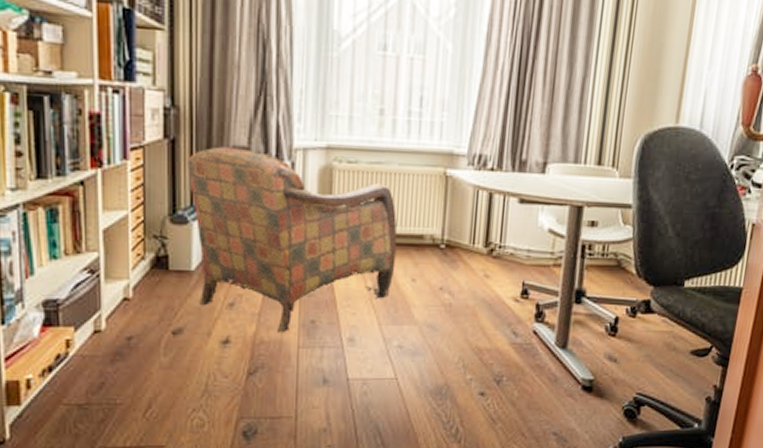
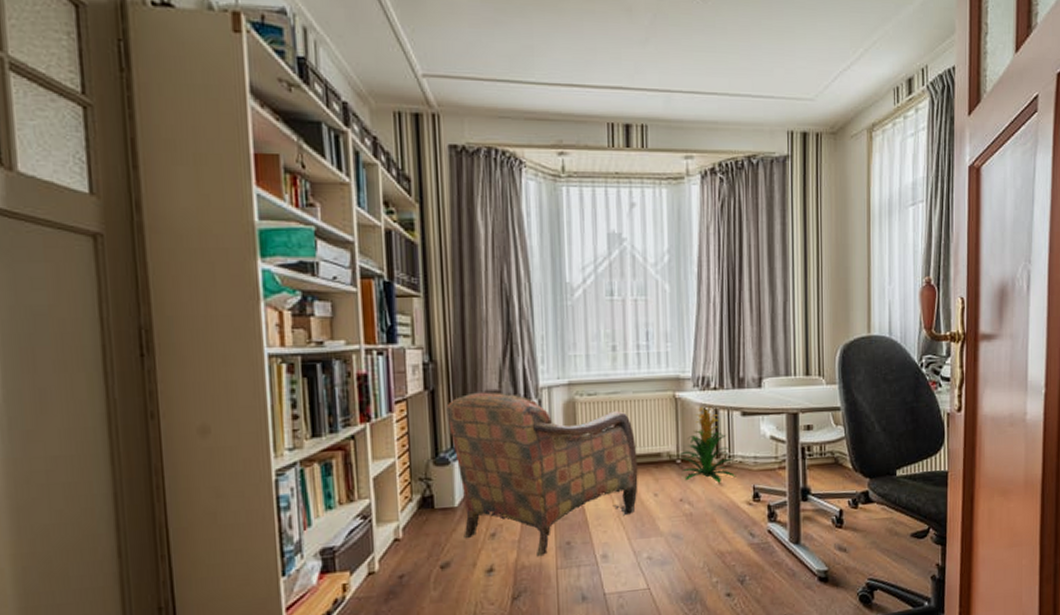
indoor plant: none [443,187,505,274] -> present [678,405,736,483]

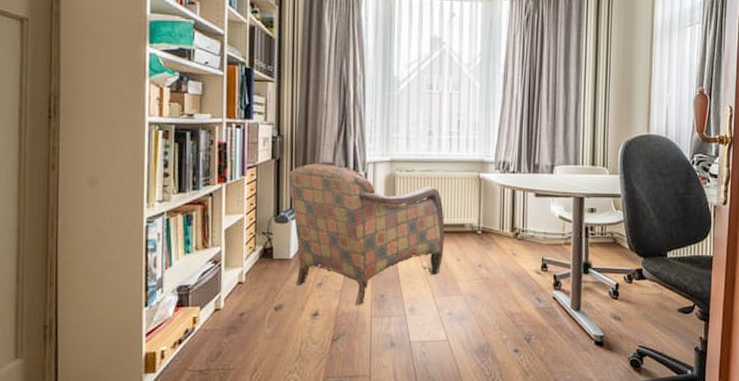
indoor plant: present [678,405,736,483] -> none [479,186,528,253]

